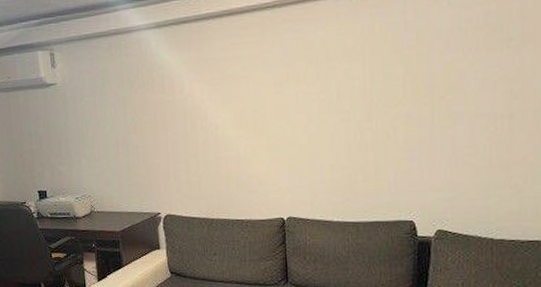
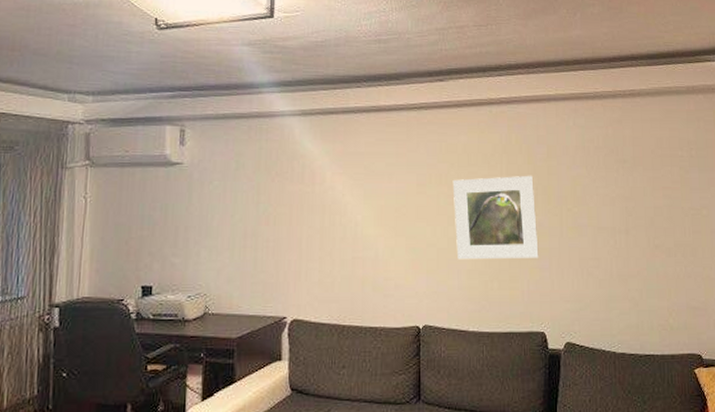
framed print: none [311,64,407,155] -> present [452,175,539,260]

